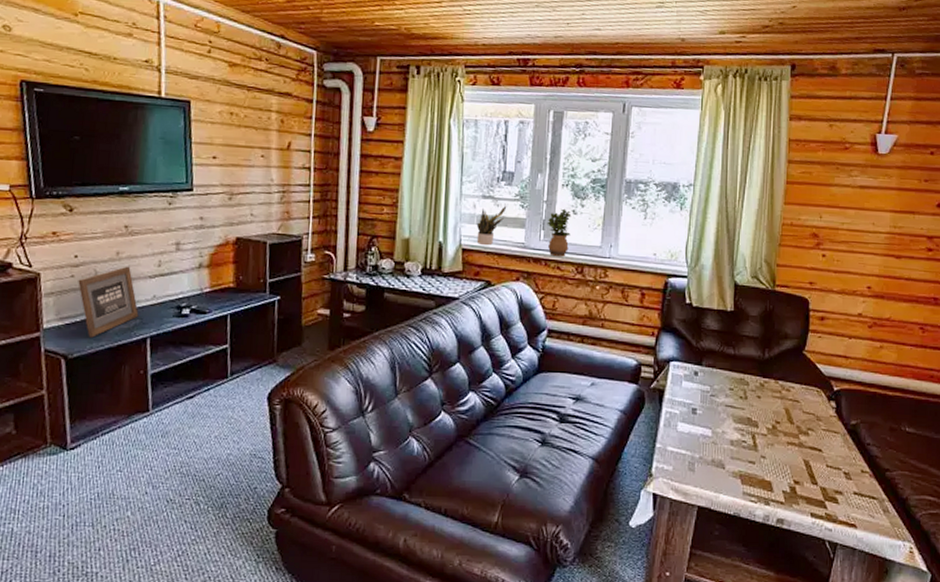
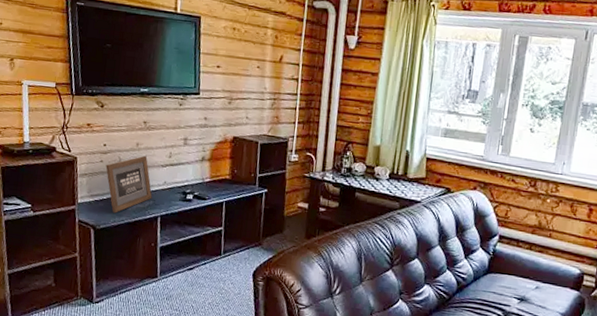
potted plant: present [476,206,507,246] -> none [440,121,470,157]
potted plant: present [547,208,572,257] -> none [505,126,529,171]

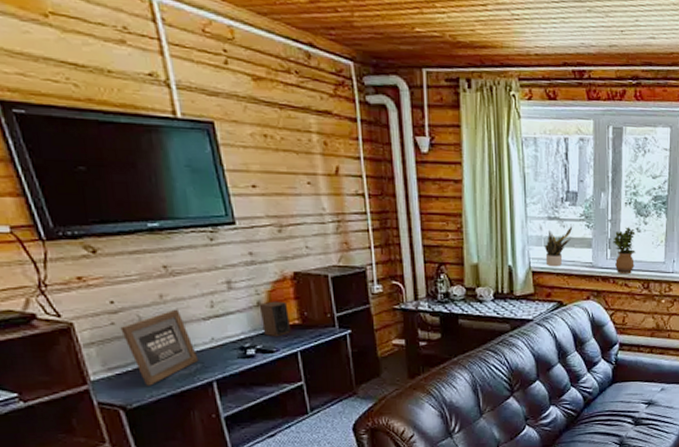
speaker: none [202,158,224,188] -> present [259,301,292,337]
potted plant: none [440,121,470,157] -> present [545,227,573,267]
potted plant: none [505,126,529,171] -> present [613,227,636,274]

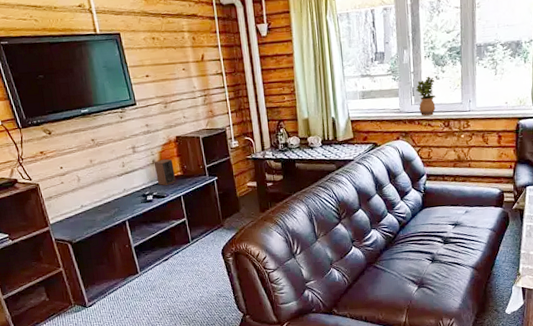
picture frame: present [120,309,199,386] -> none [67,169,116,226]
potted plant: present [545,227,573,267] -> none [360,81,382,116]

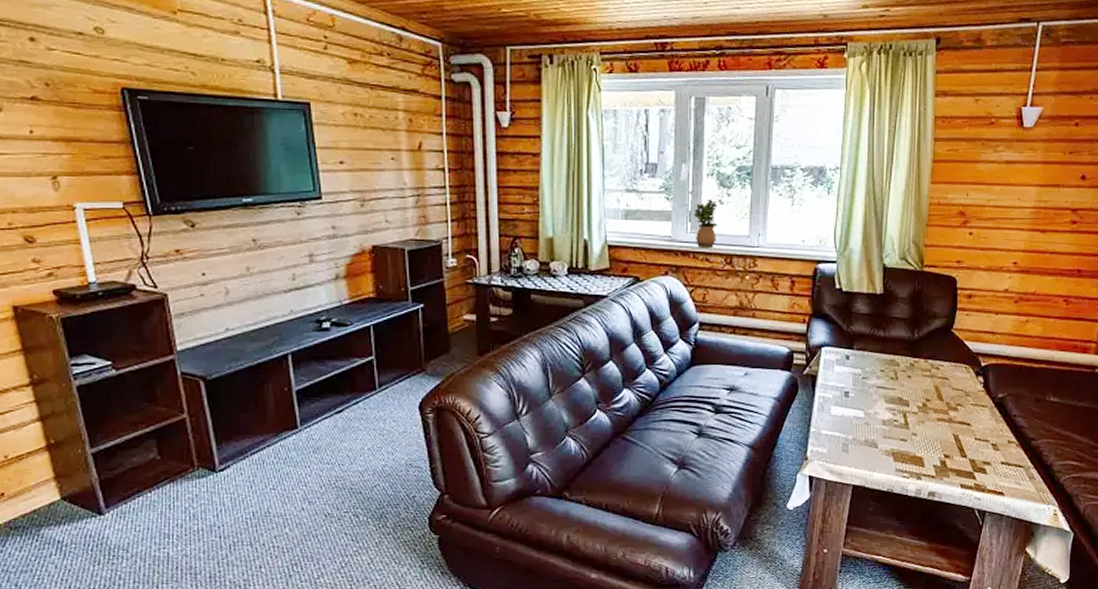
speaker: present [153,158,177,186] -> none [337,274,366,311]

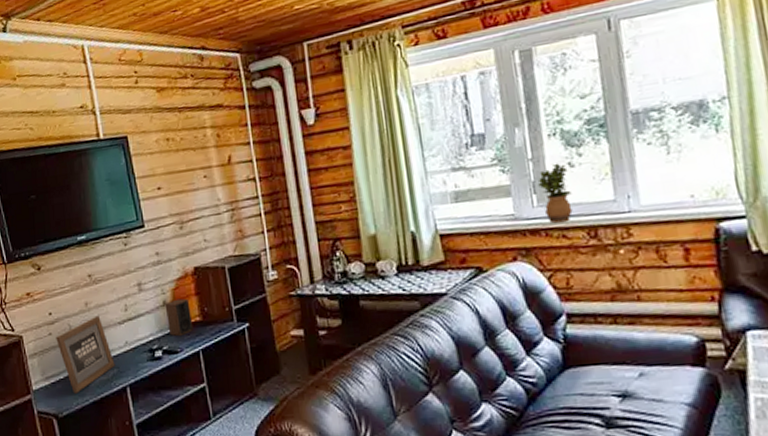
picture frame: none [209,281,277,357] -> present [56,315,115,394]
speaker: none [337,274,366,311] -> present [164,298,194,337]

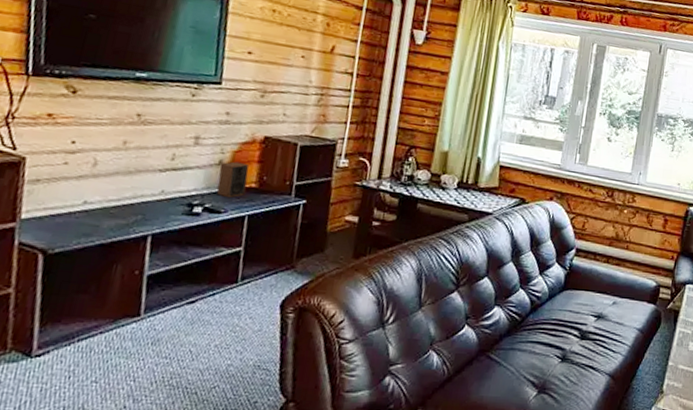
picture frame: present [56,315,115,394] -> none [71,157,142,232]
potted plant: present [538,163,573,224] -> none [582,135,606,181]

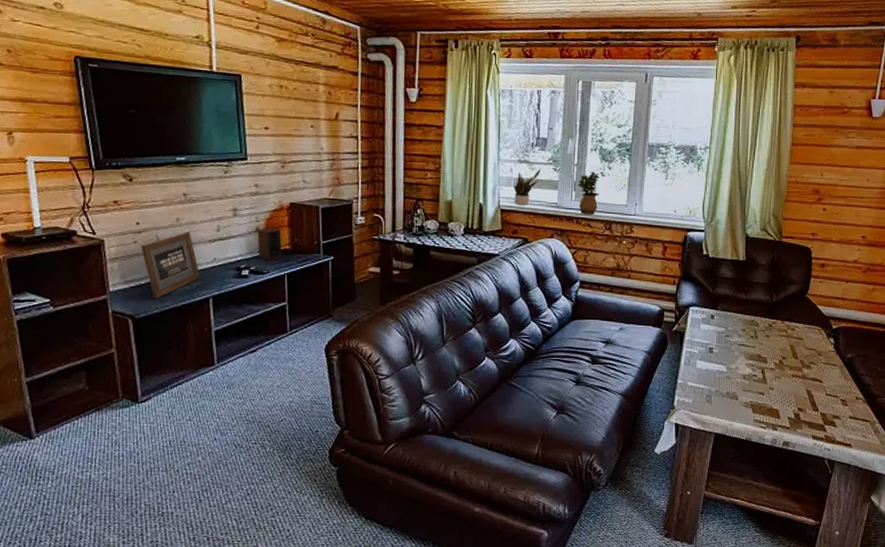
picture frame: none [71,157,142,232] -> present [141,231,201,299]
potted plant: none [514,128,547,165] -> present [514,170,541,206]
potted plant: none [582,135,606,181] -> present [578,171,600,215]

